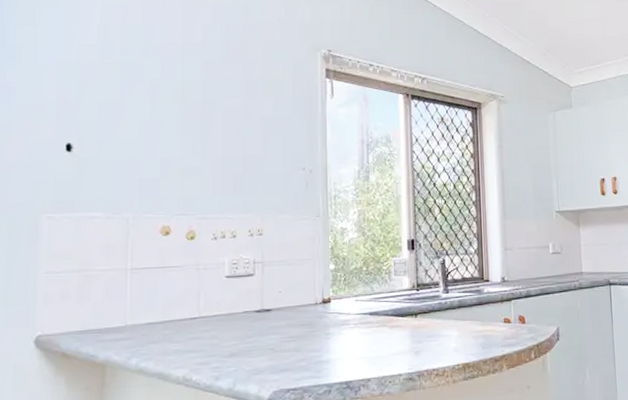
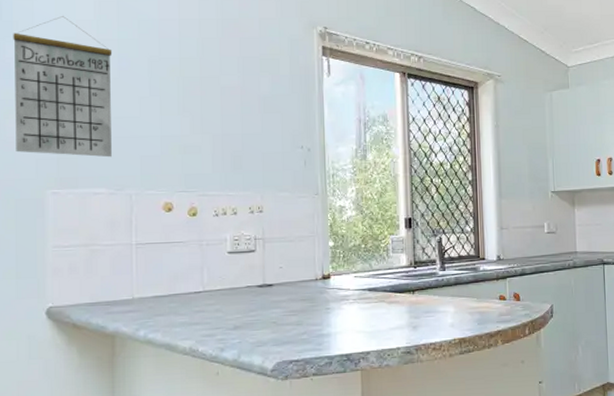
calendar: none [12,41,115,181] -> present [13,16,113,158]

